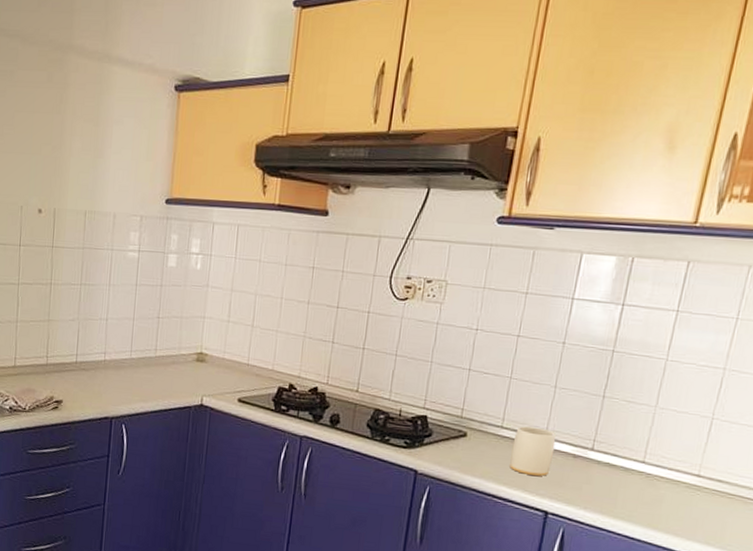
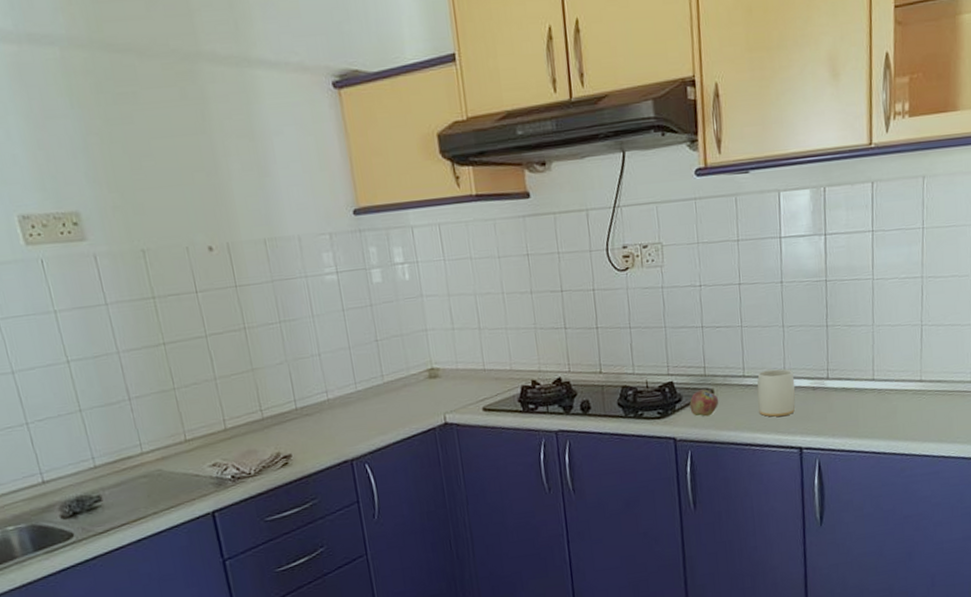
fruit: none [438,430,470,458] -> present [689,389,719,417]

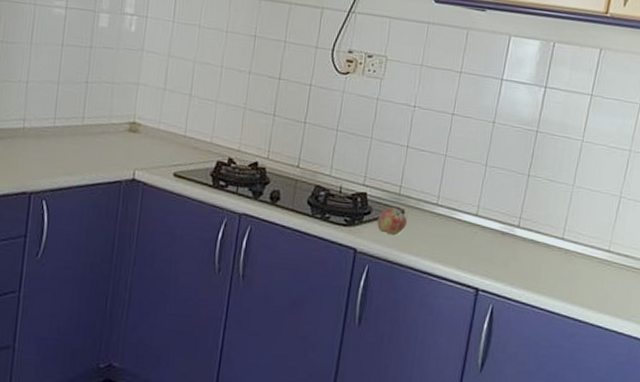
mug: present [756,368,796,417] -> none [444,203,486,253]

